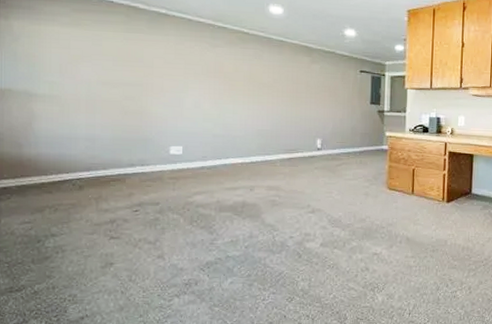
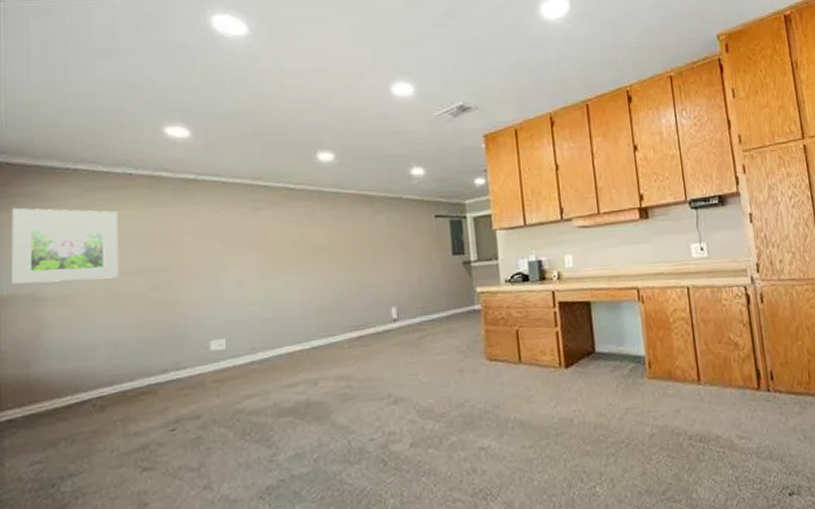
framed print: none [9,17,100,86] -> present [11,207,119,284]

